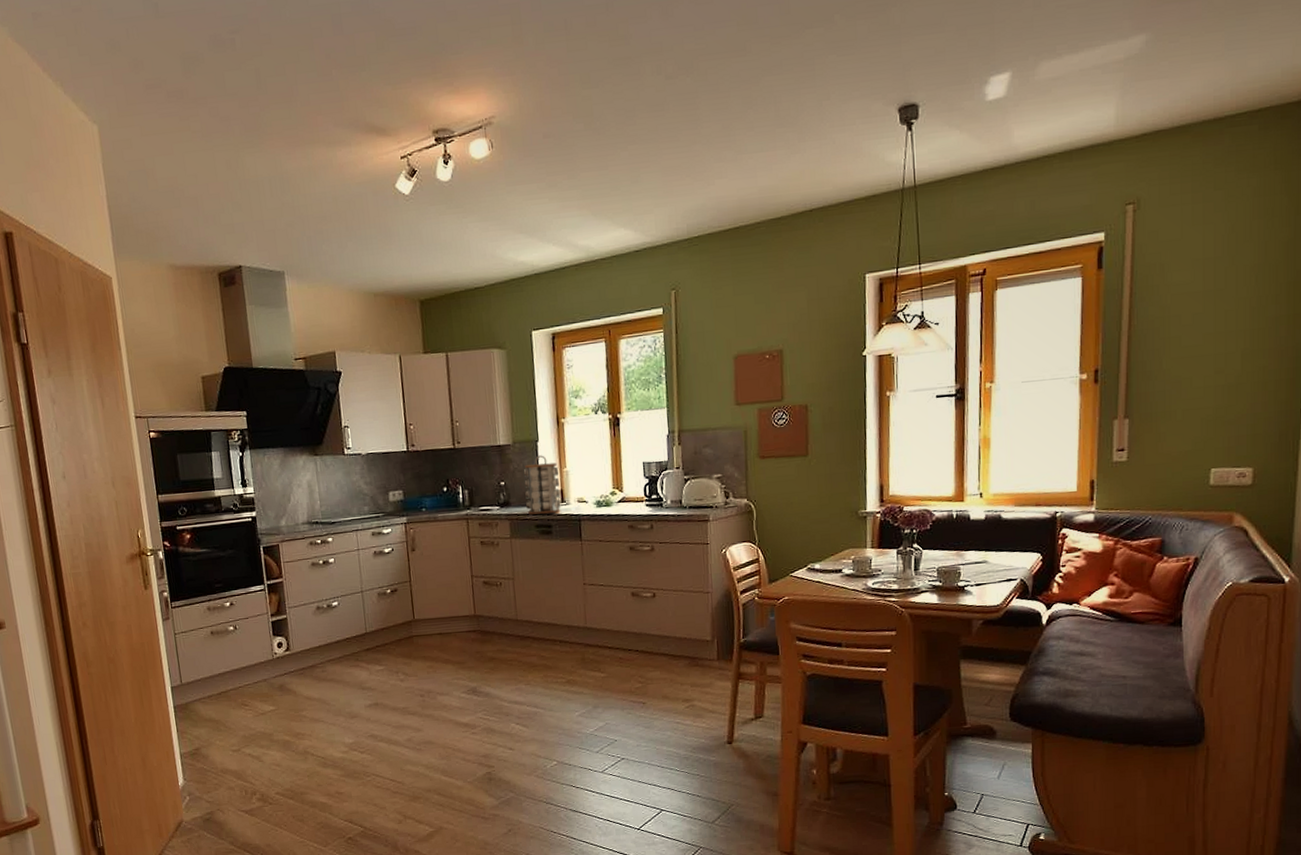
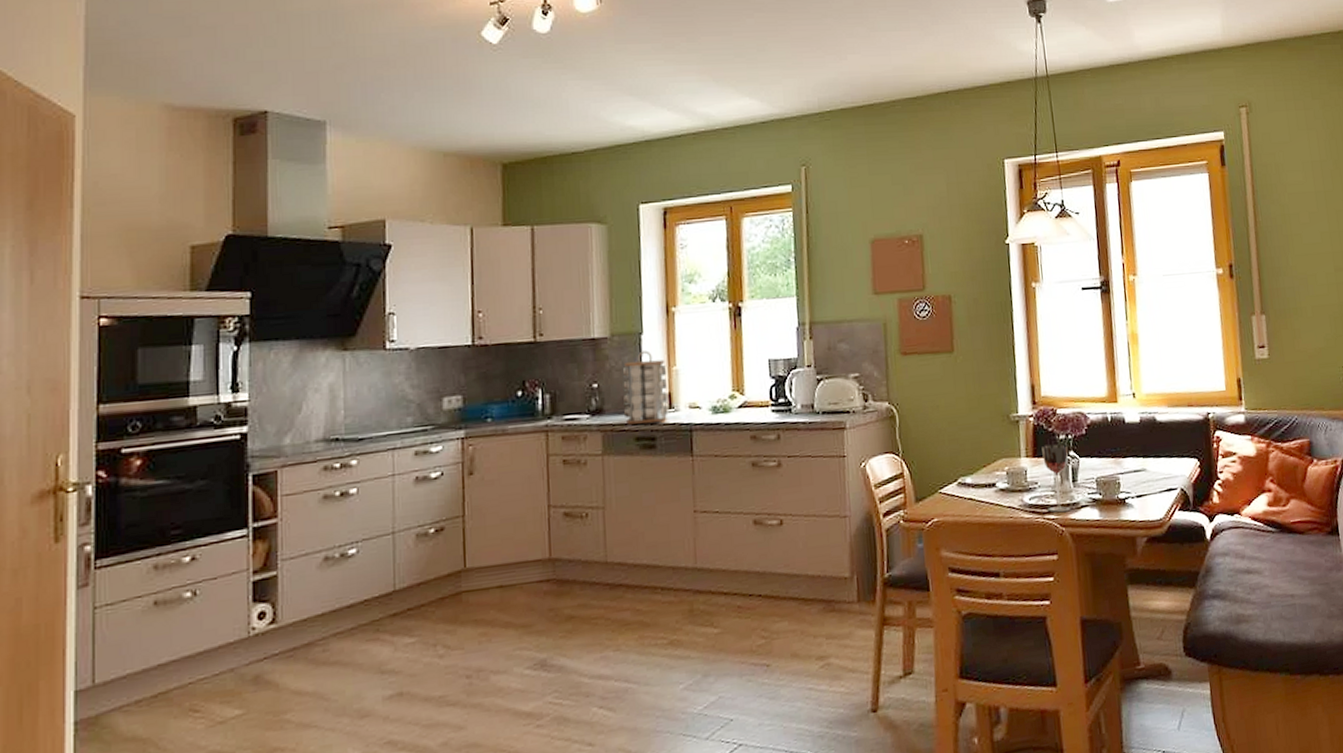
wineglass: none [887,537,913,596] -> present [1041,443,1072,513]

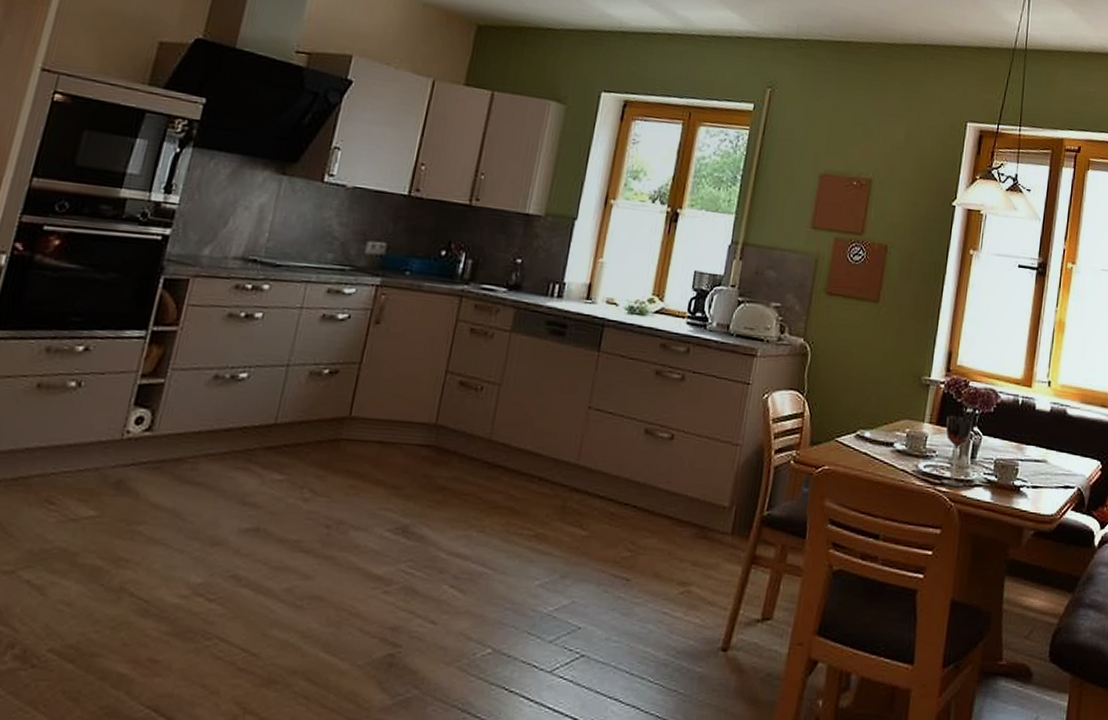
spice rack: present [622,350,669,426] -> none [541,236,594,312]

